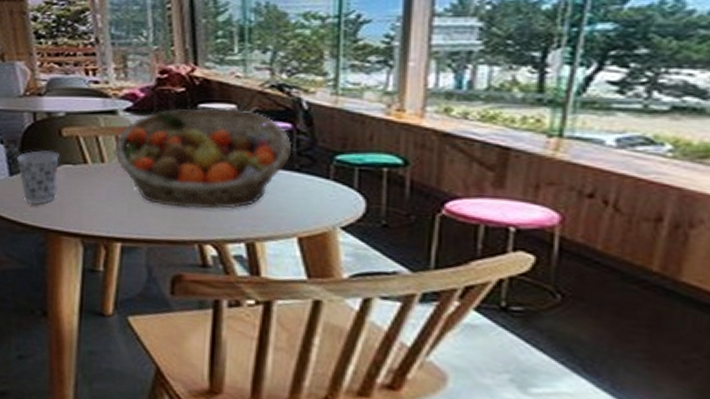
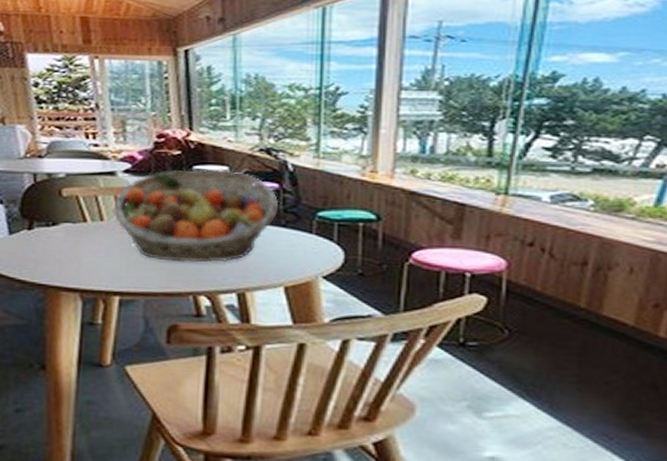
cup: present [16,150,59,206] -> none [15,210,59,263]

